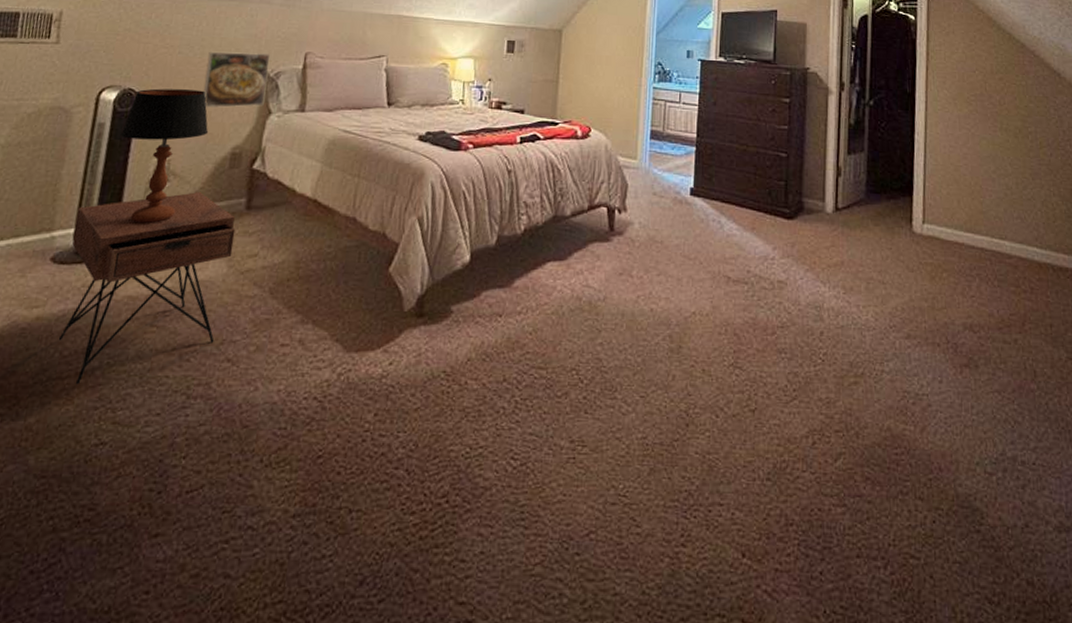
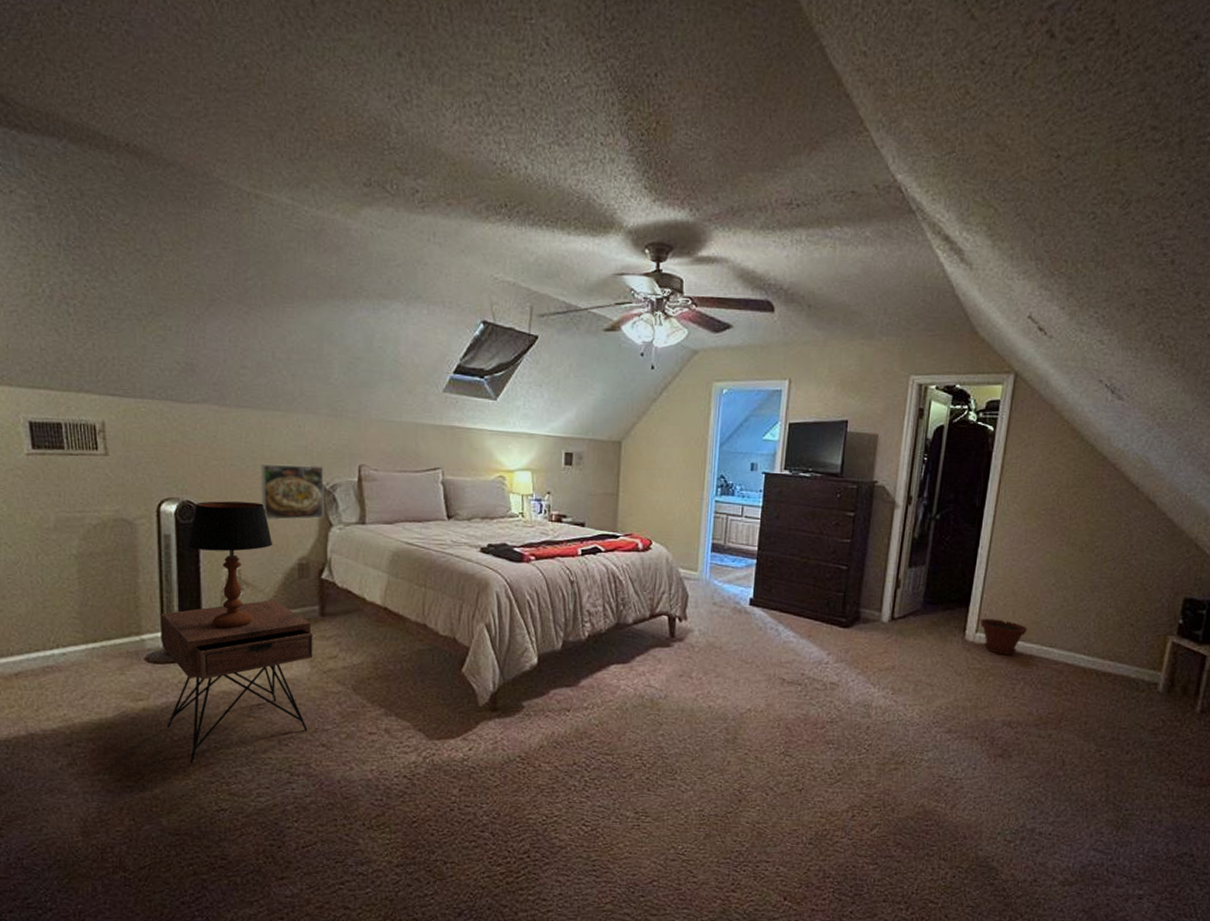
plant pot: none [925,208,975,248] -> present [980,618,1027,655]

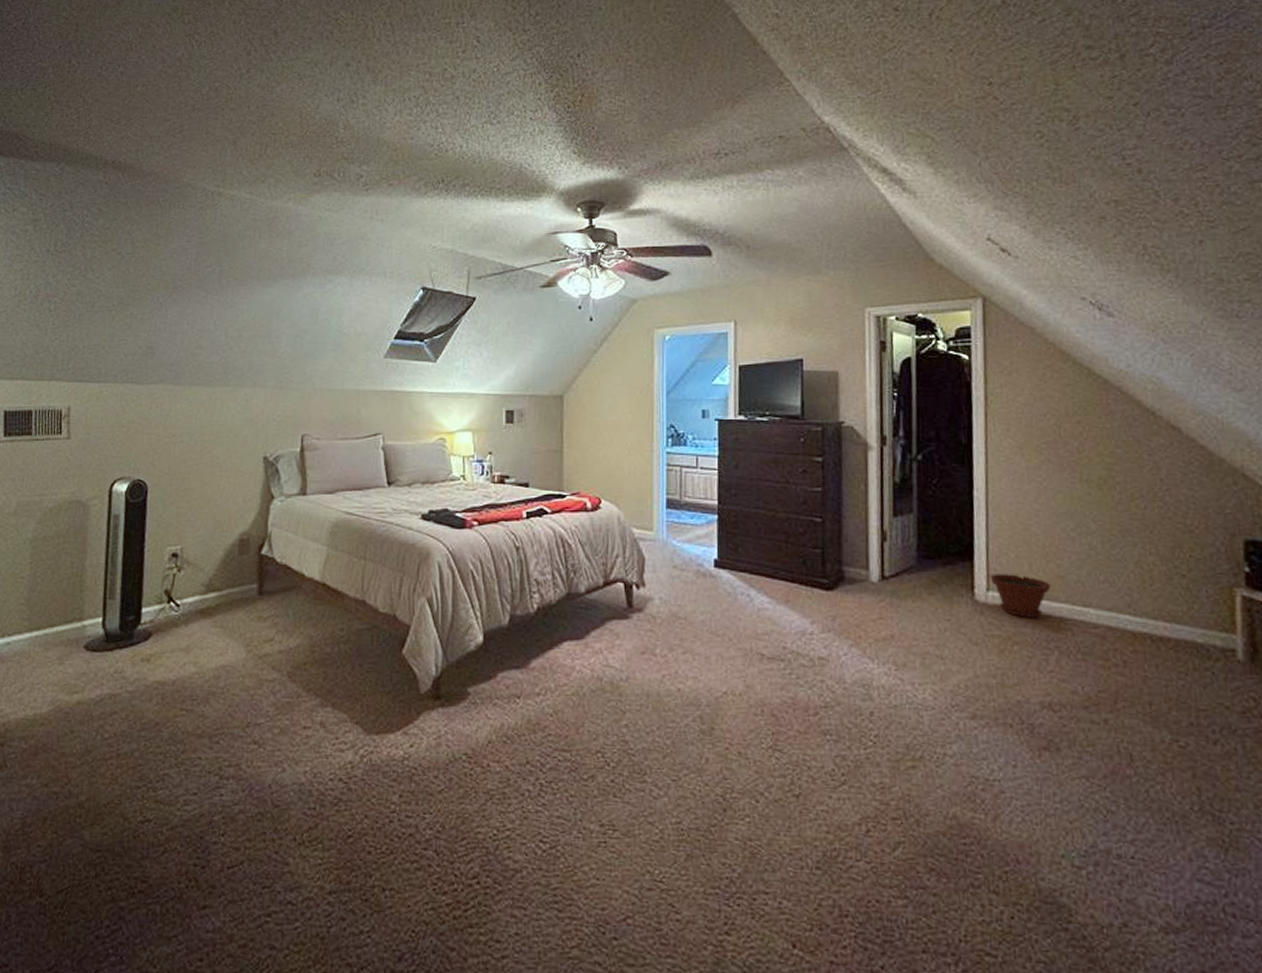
nightstand: present [161,600,313,763] -> none [98,579,250,765]
table lamp: present [188,501,273,629] -> none [135,478,216,612]
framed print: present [261,463,324,521] -> none [207,437,268,496]

